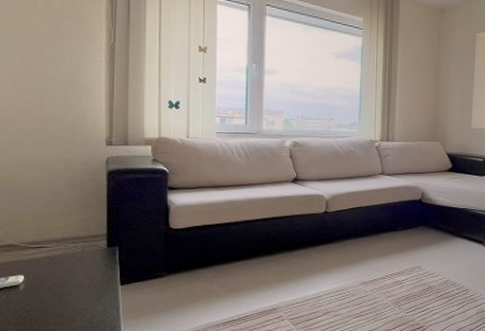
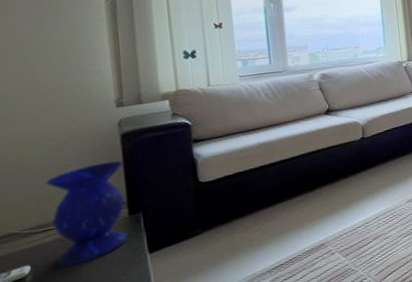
vase: none [42,195,107,283] -> present [45,161,127,267]

